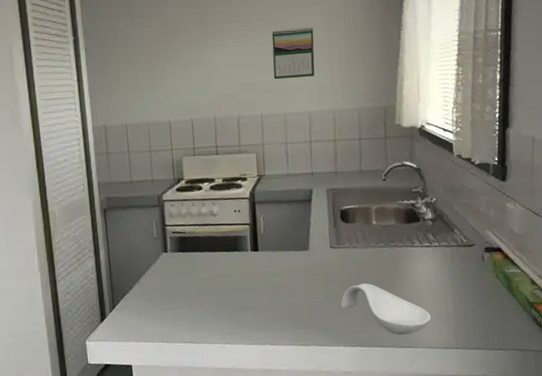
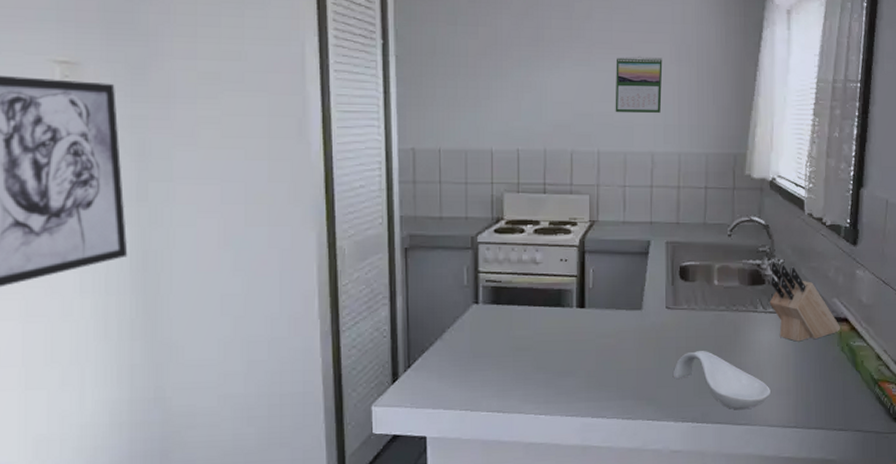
knife block: none [423,201,495,272] -> present [769,262,841,342]

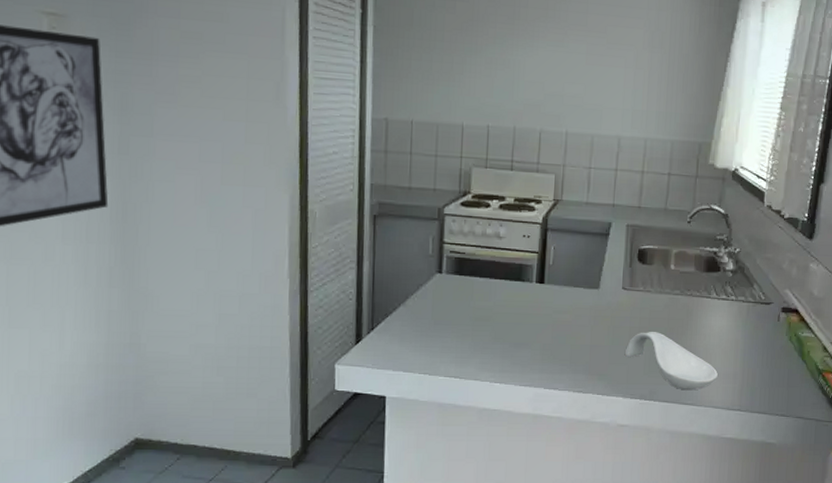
calendar: present [615,56,663,114] -> none [585,39,636,98]
knife block: present [769,262,841,342] -> none [723,250,791,329]

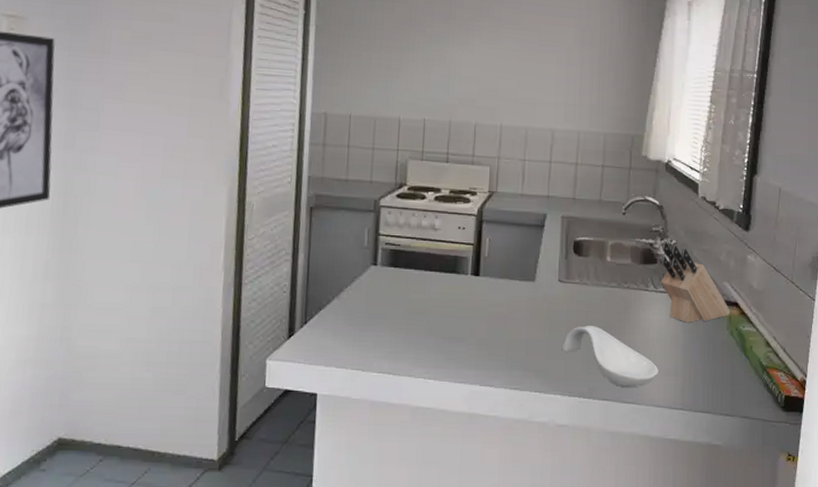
knife block: none [723,250,791,329] -> present [660,242,731,323]

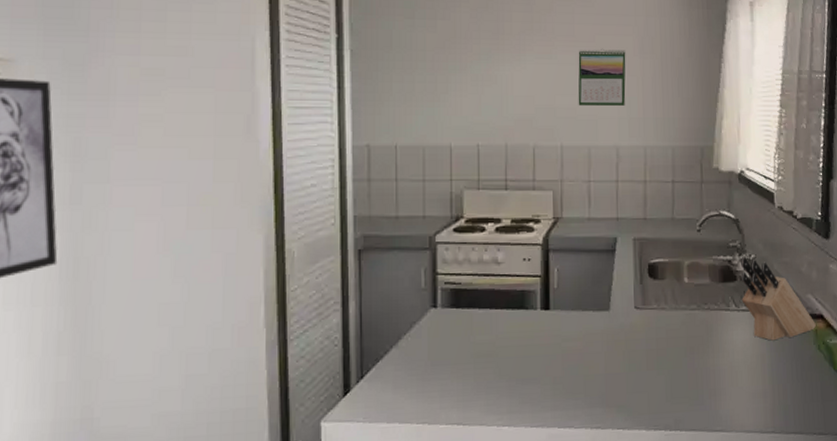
calendar: none [519,37,567,92] -> present [578,48,626,107]
spoon rest: present [562,326,658,388] -> none [643,353,746,416]

